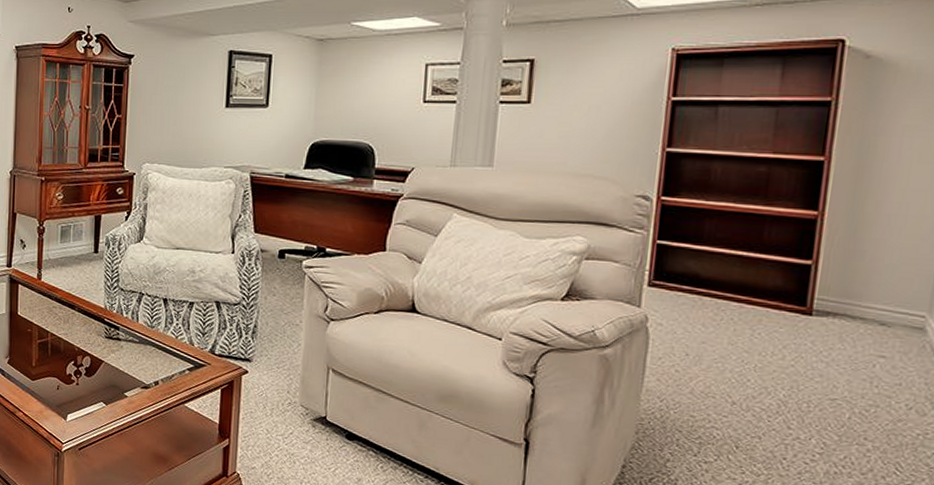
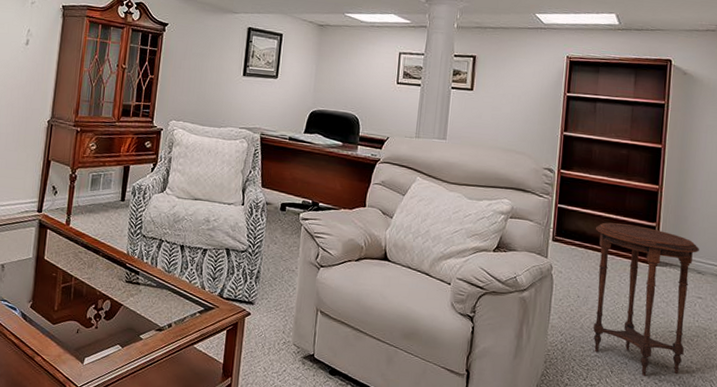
side table: none [709,261,884,455] -> present [593,222,699,377]

